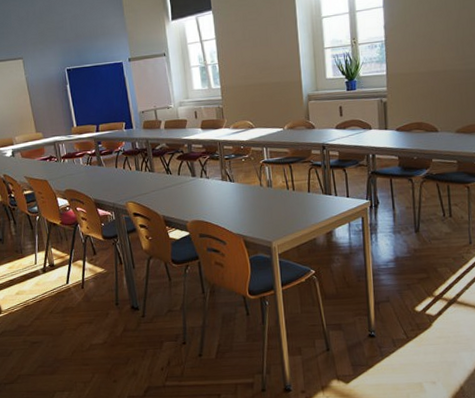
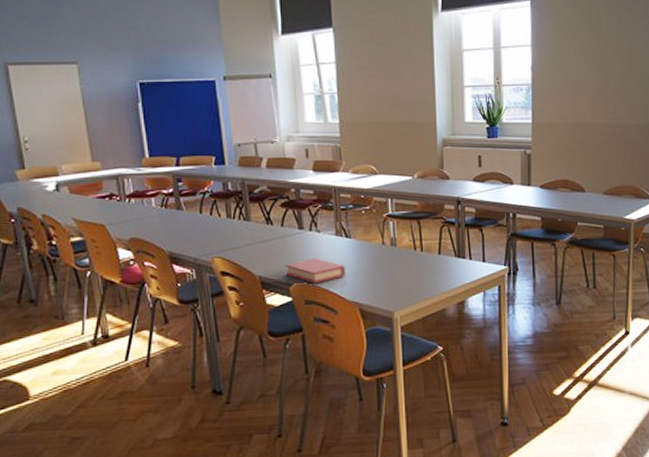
book: none [182,199,231,221] -> present [285,258,345,284]

